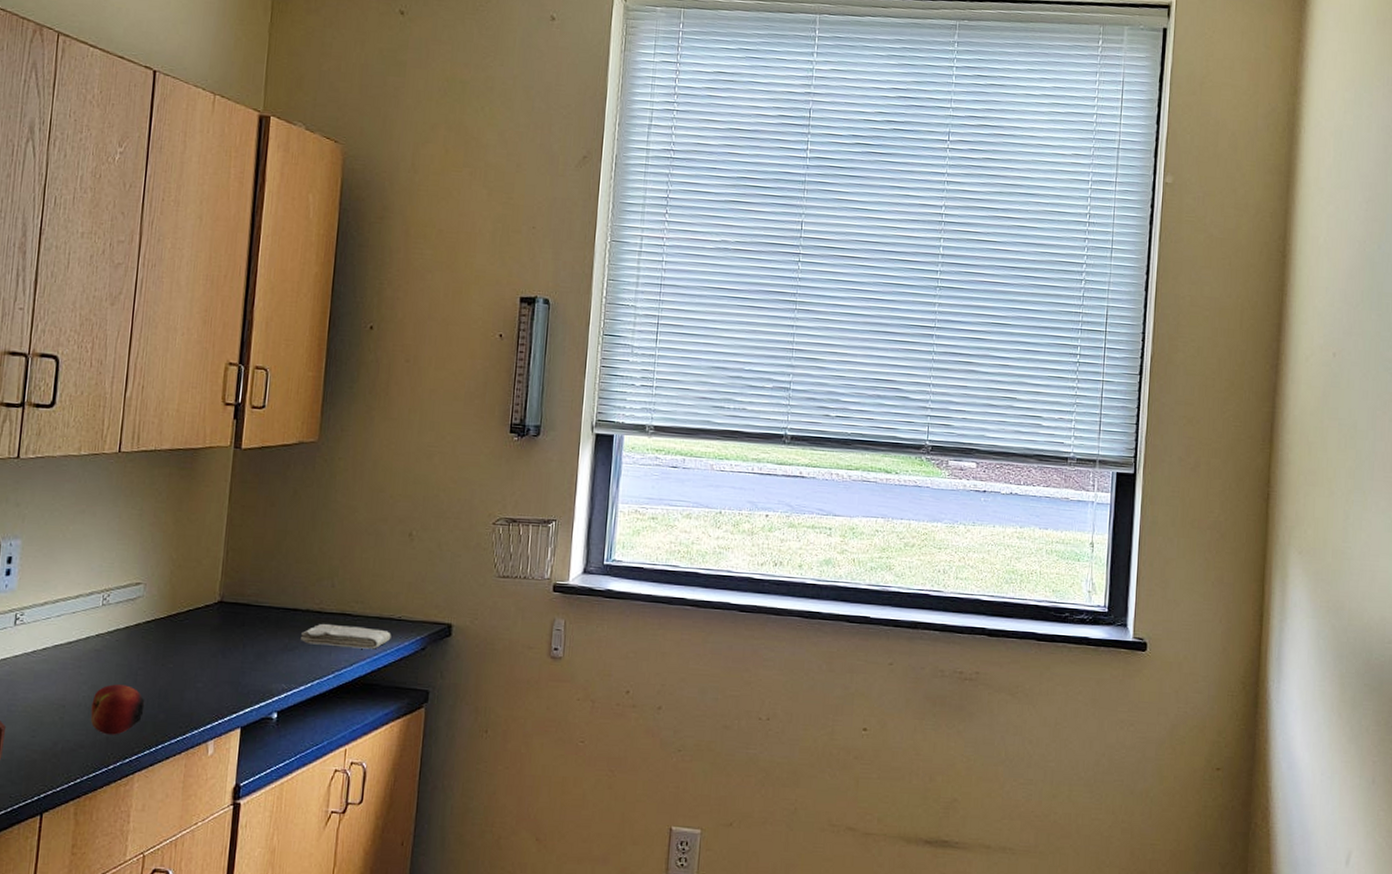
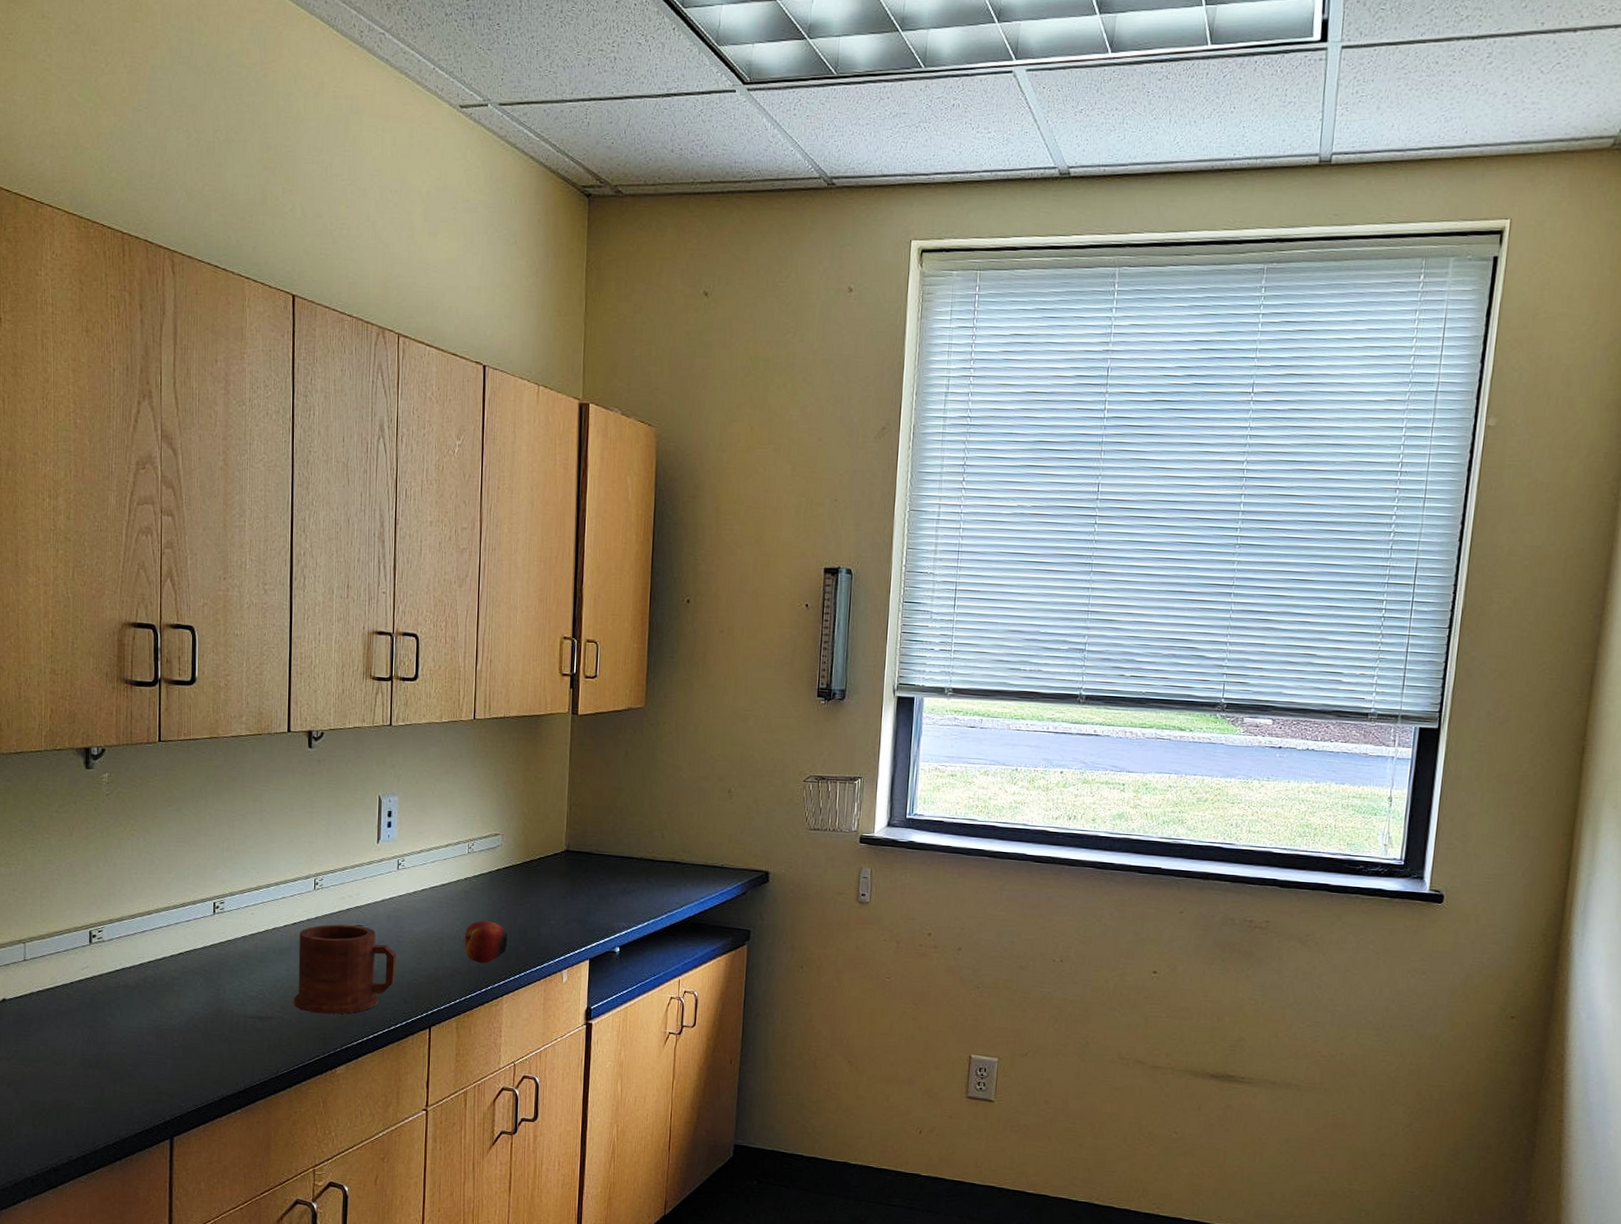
washcloth: present [301,623,392,649] -> none [637,870,716,893]

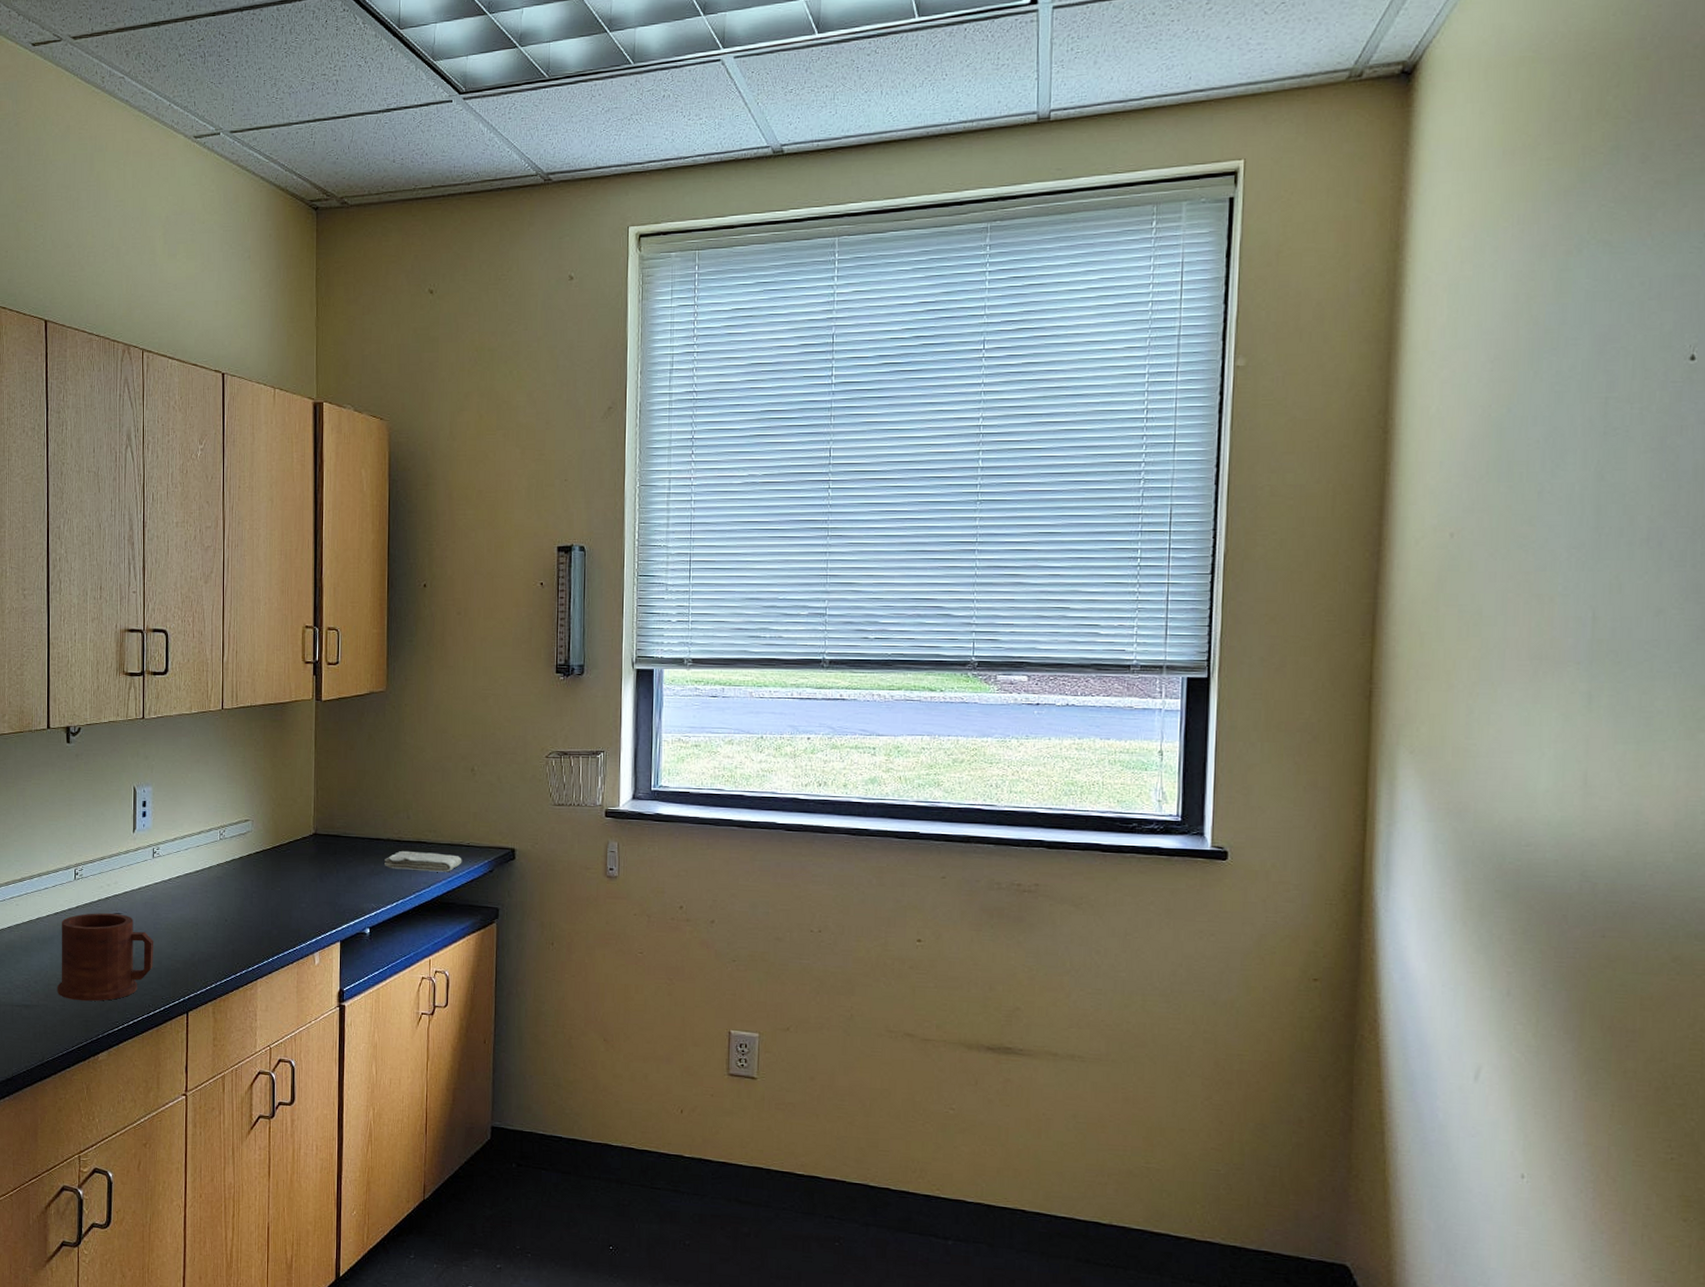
apple: present [464,921,508,964] -> none [218,906,261,948]
washcloth: none [637,870,716,893] -> present [385,850,462,872]

